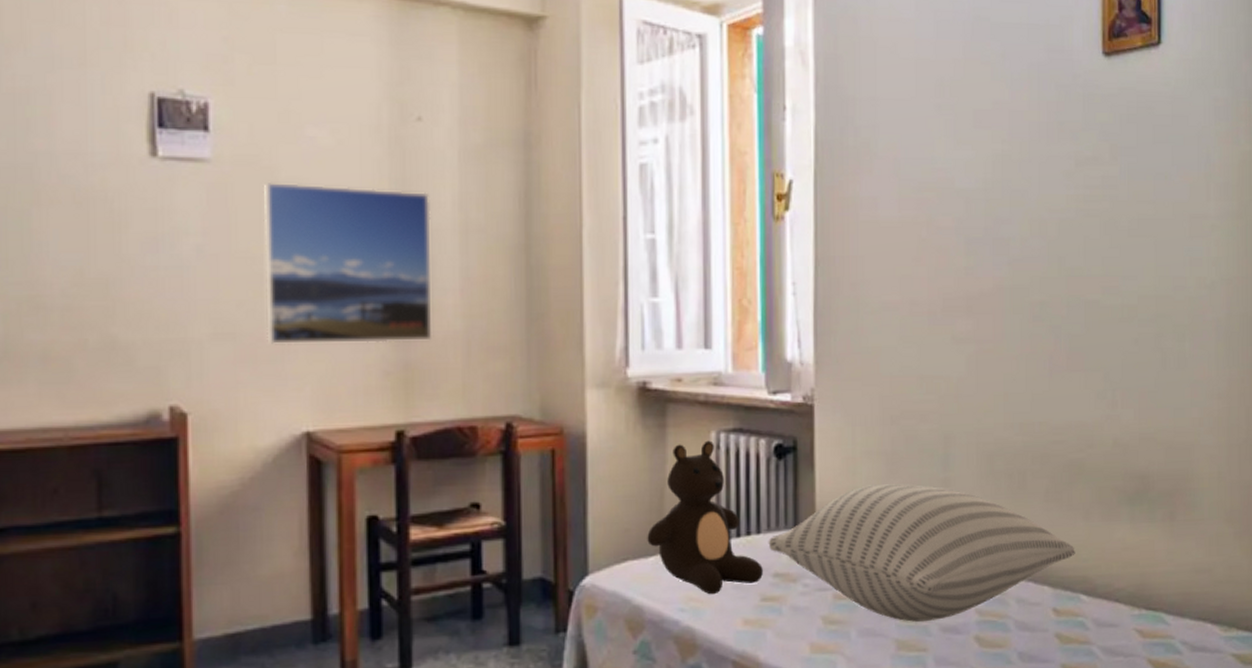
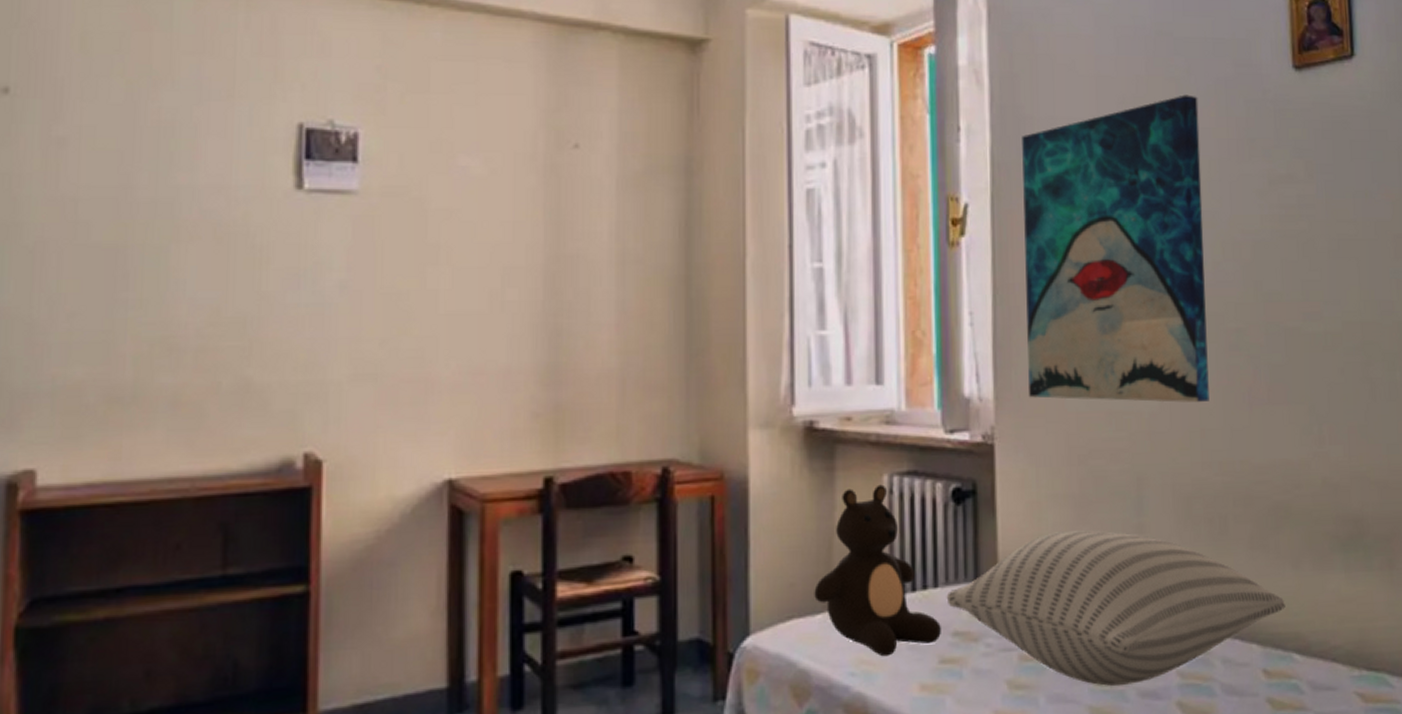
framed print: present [264,181,432,344] -> none [410,213,586,385]
wall art: none [844,78,1013,369] -> present [1022,94,1209,403]

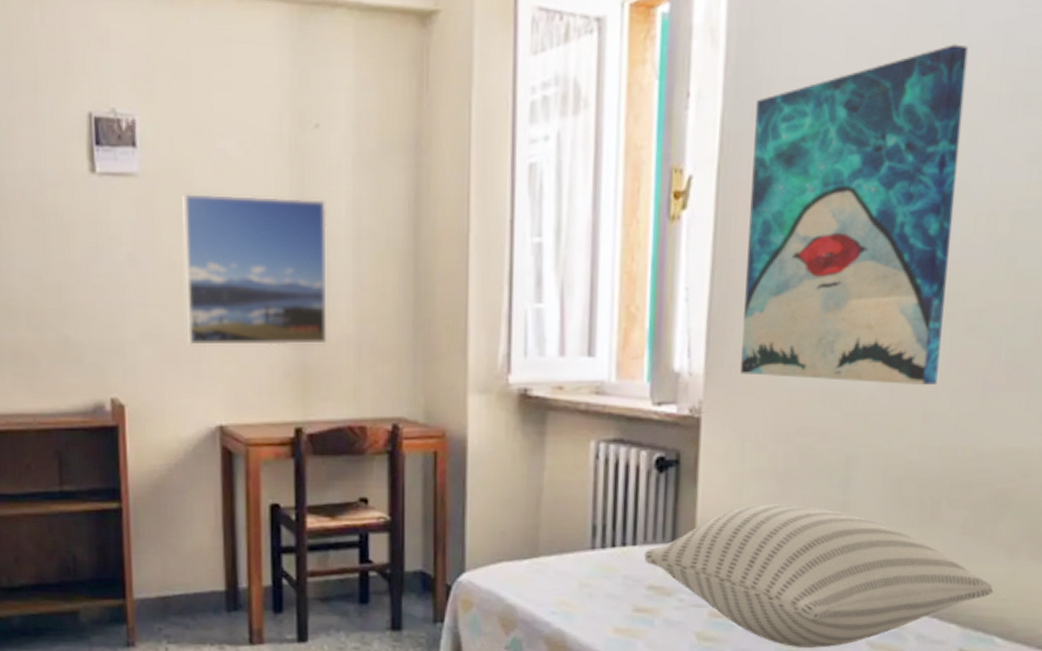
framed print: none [410,213,586,385] -> present [183,193,327,345]
teddy bear: present [814,484,941,657] -> none [522,450,637,601]

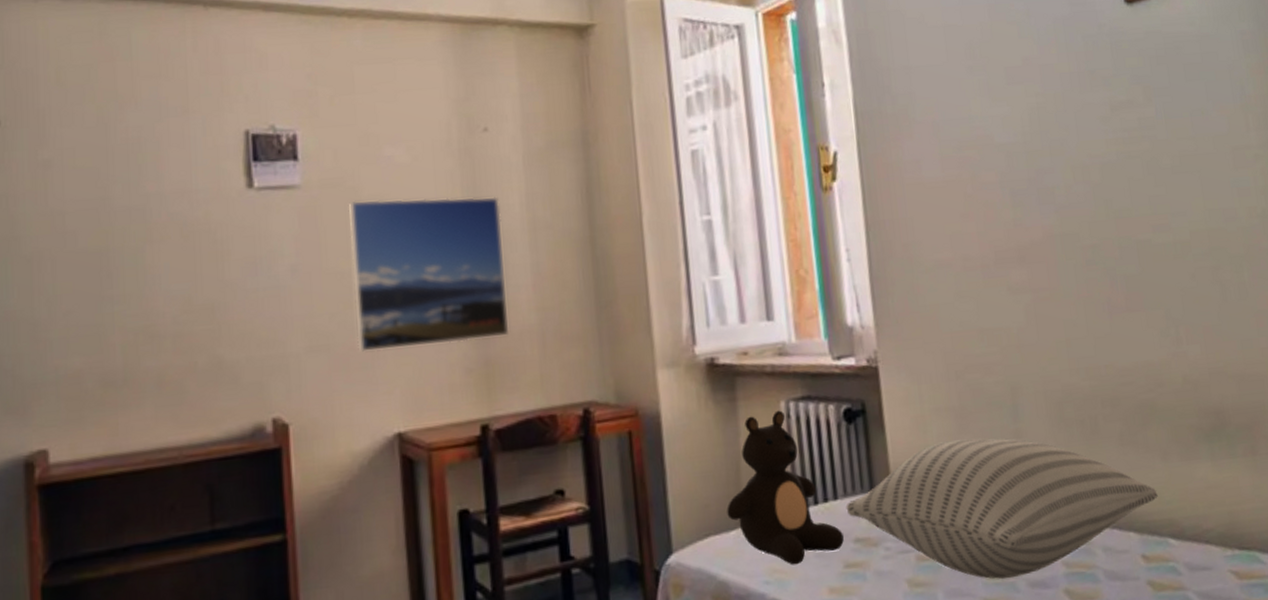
teddy bear: none [522,450,637,601] -> present [727,410,844,565]
wall art: present [740,44,969,385] -> none [881,35,1072,323]

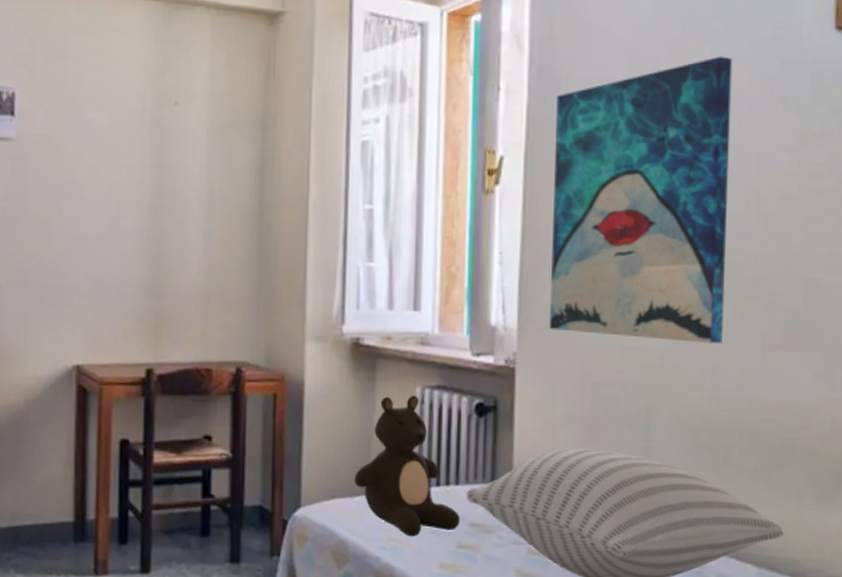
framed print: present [349,197,510,352] -> none [50,156,182,293]
wall art: none [881,35,1072,323] -> present [550,56,733,343]

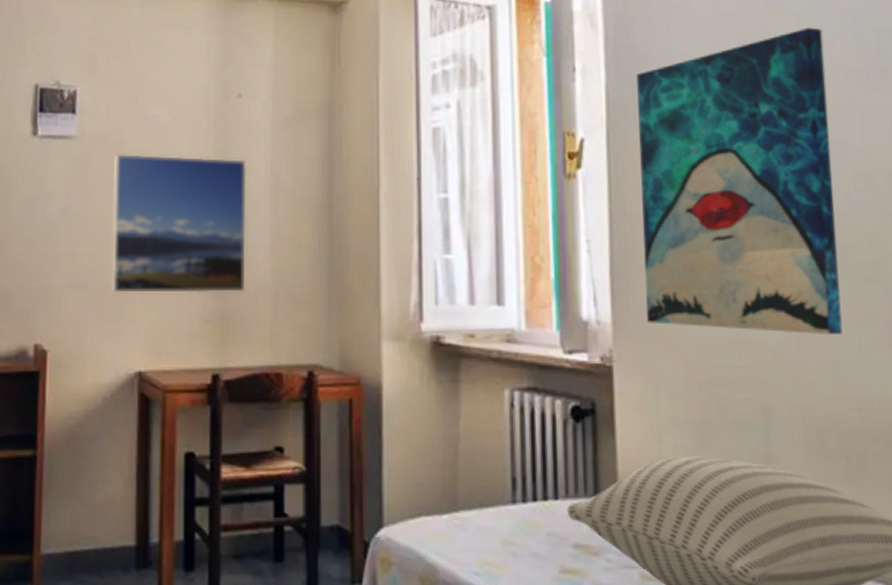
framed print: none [50,156,182,293] -> present [111,153,247,293]
teddy bear: present [354,395,460,537] -> none [441,398,562,561]

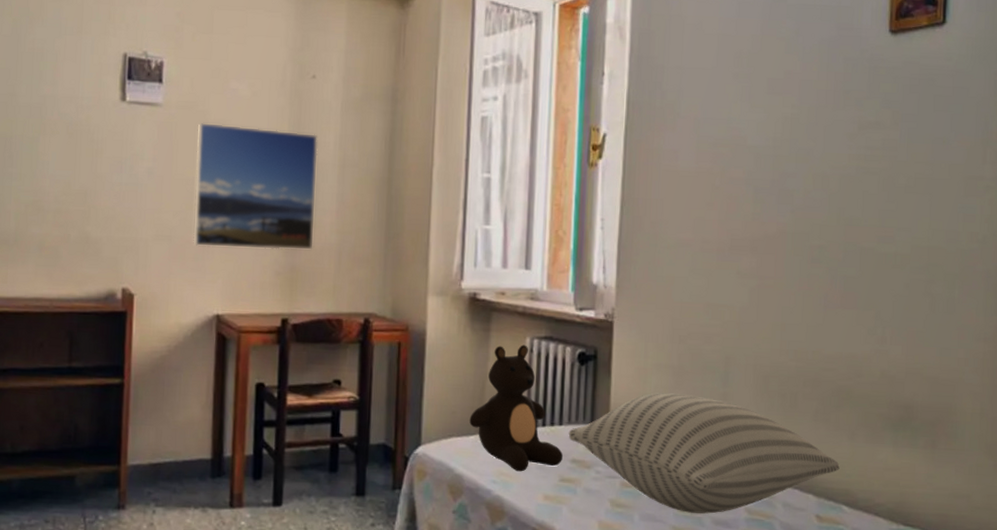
teddy bear: none [441,398,562,561] -> present [469,345,563,472]
wall art: present [637,27,842,334] -> none [644,52,804,302]

